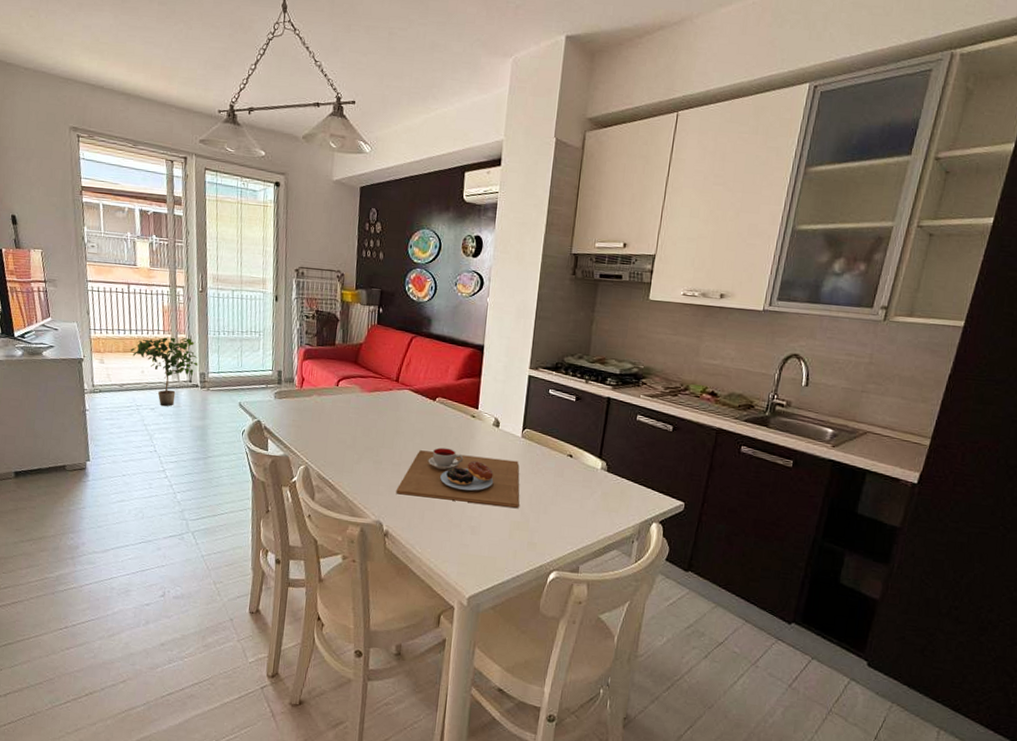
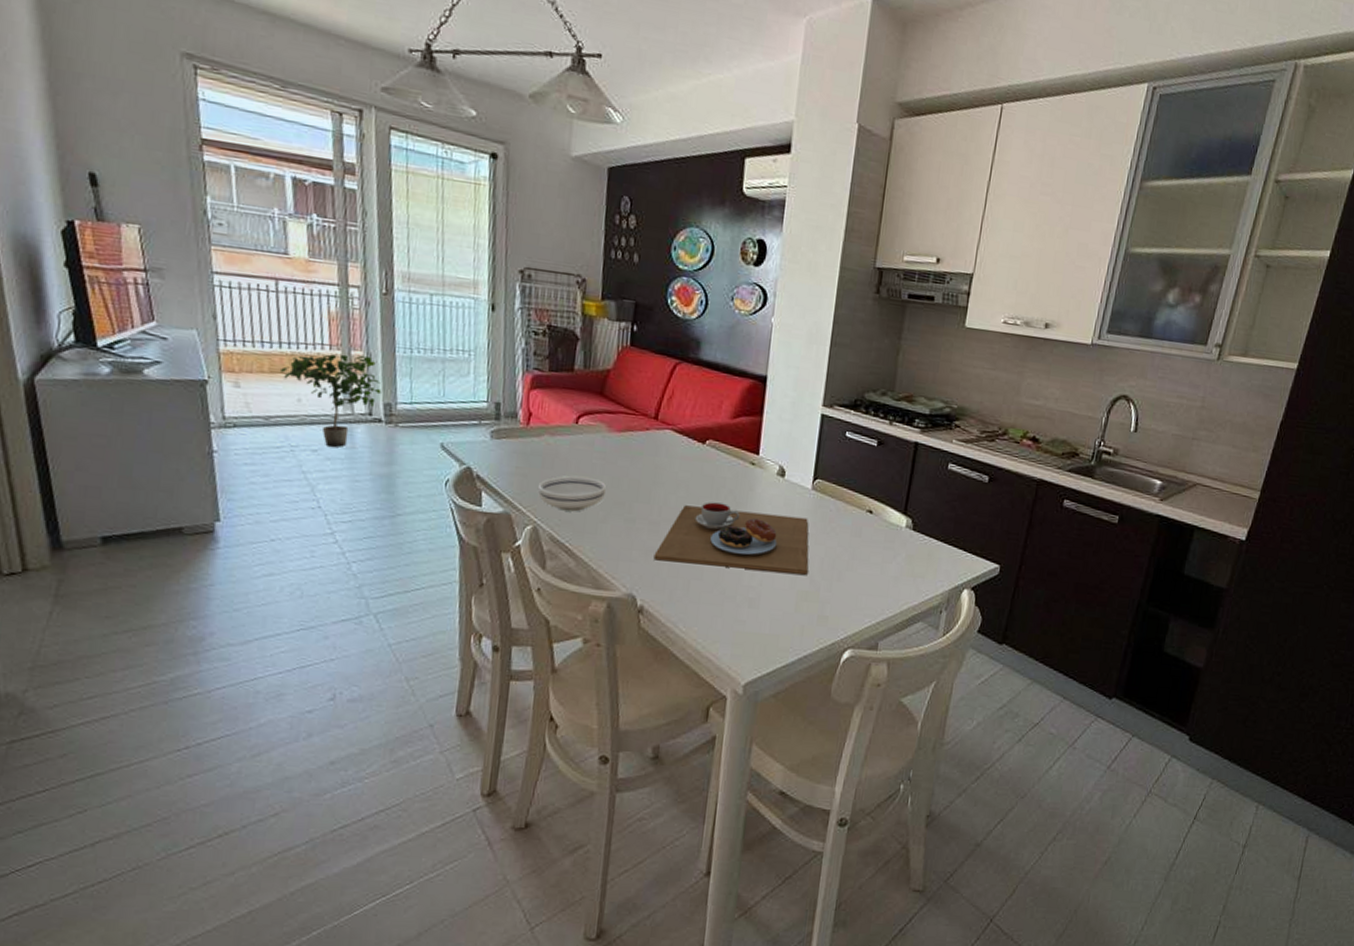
bowl: none [308,426,360,455] -> present [537,475,607,512]

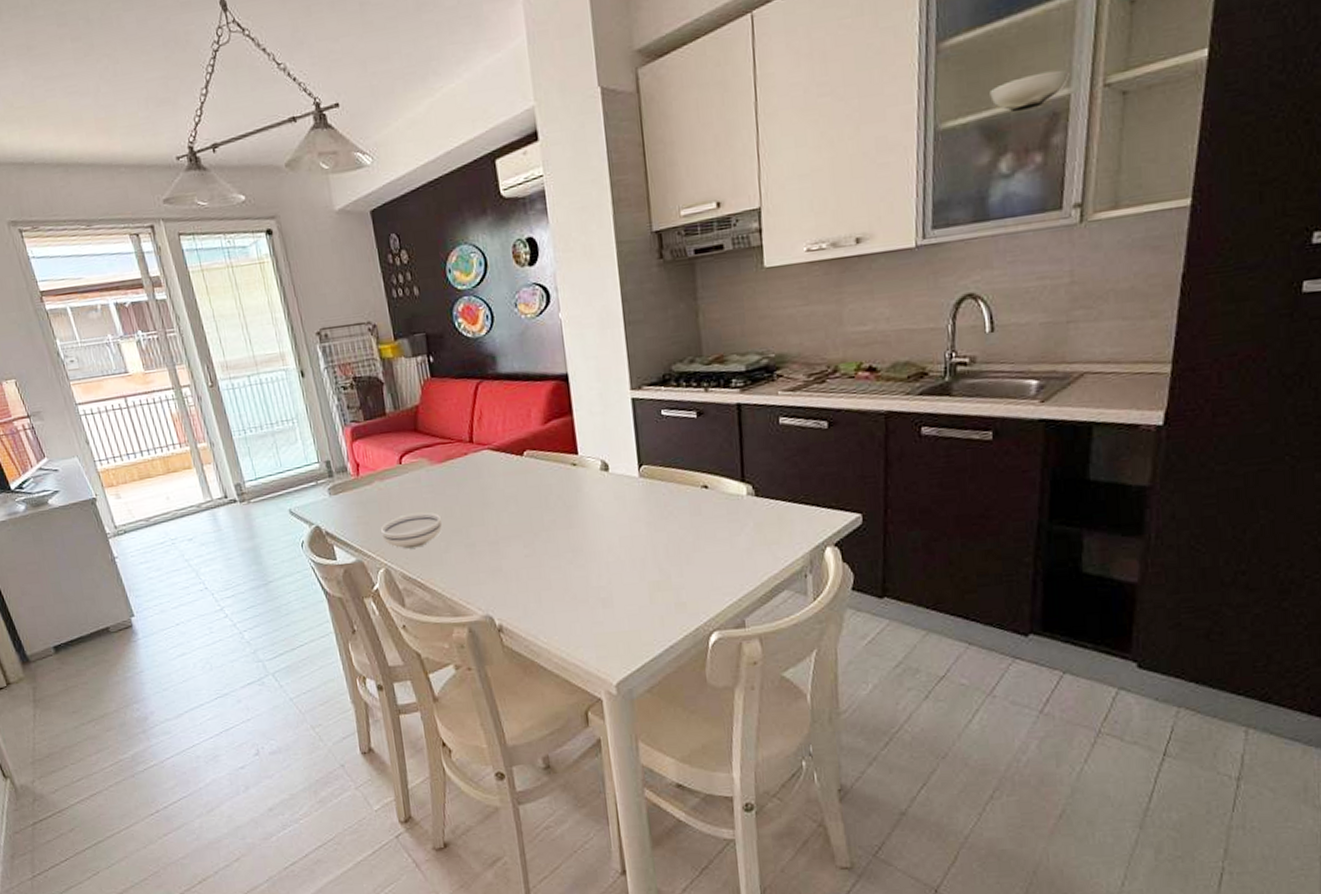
potted plant: present [280,354,382,447] -> none [147,445,230,533]
place setting: present [653,502,809,575] -> none [500,507,655,579]
bowl: none [1172,229,1233,258] -> present [989,69,1070,113]

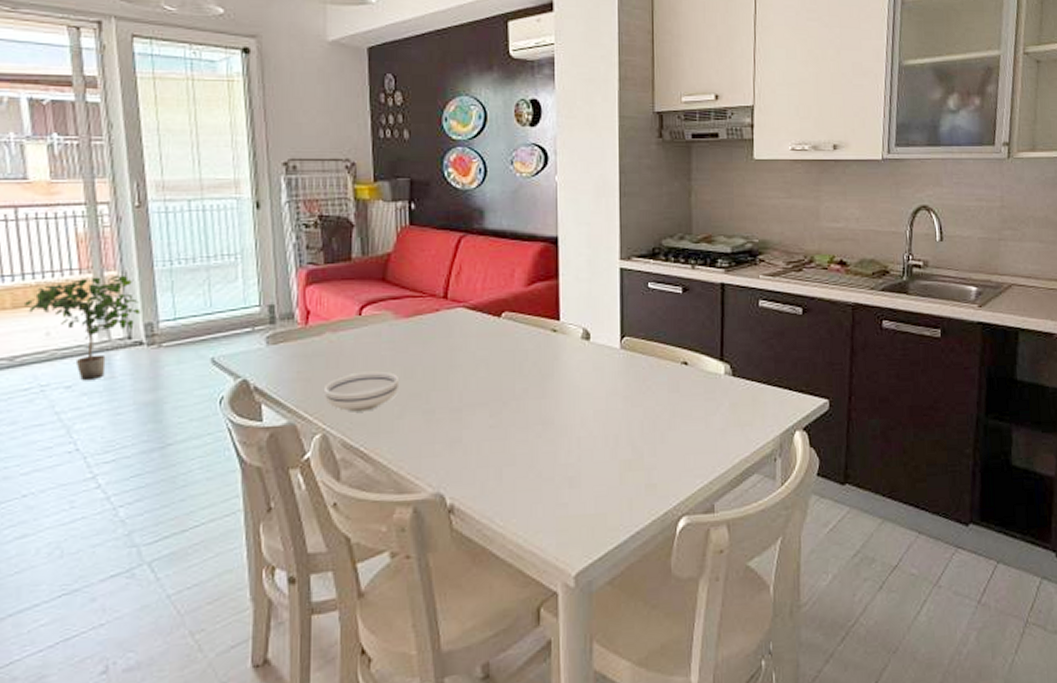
potted plant: none [147,445,230,533] -> present [25,275,141,380]
bowl: present [989,69,1070,113] -> none [941,34,1000,62]

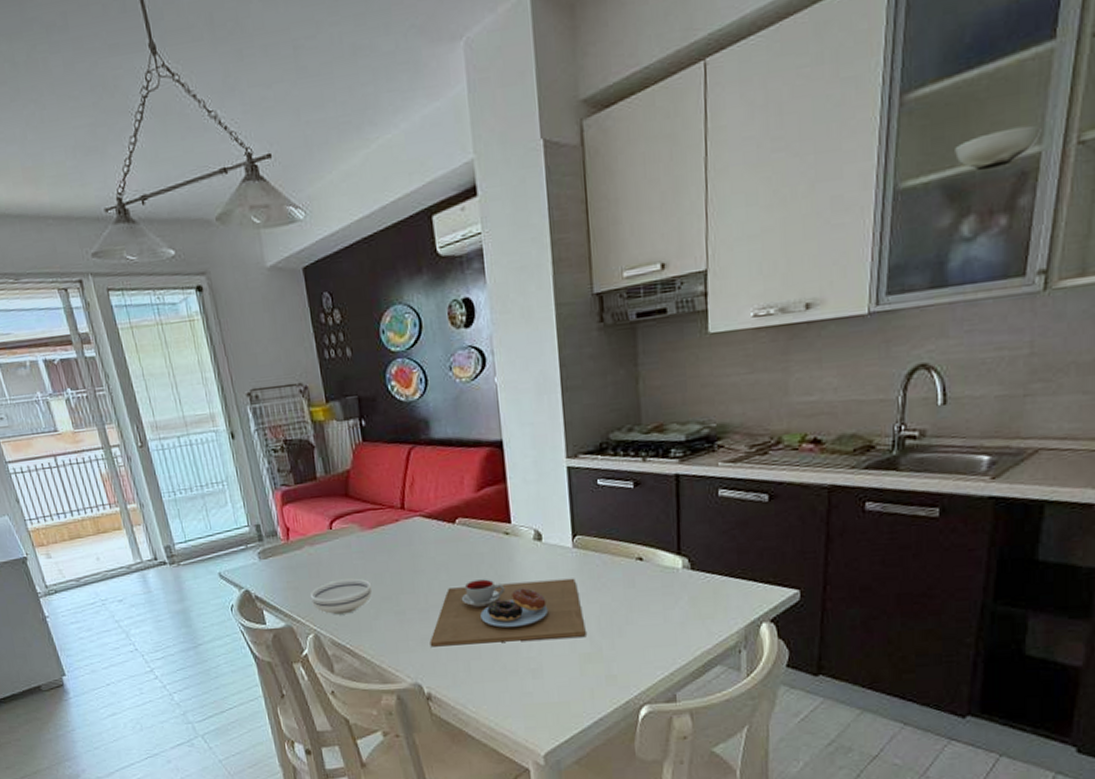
potted plant: present [25,275,141,380] -> none [77,507,160,595]
place setting: none [459,377,628,452] -> present [429,578,586,647]
bowl: none [941,34,1000,62] -> present [955,125,1042,171]

